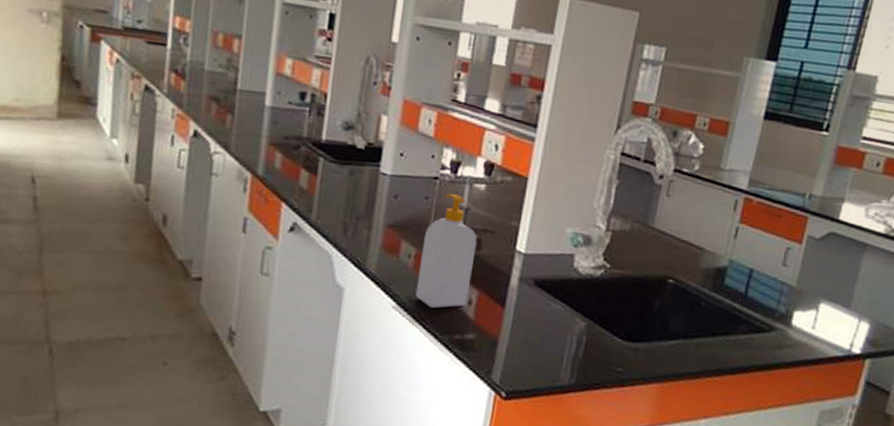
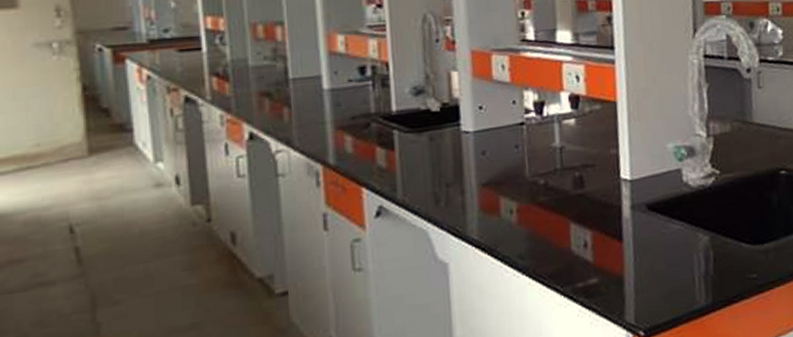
soap bottle: present [415,193,477,308] -> none [522,136,583,262]

